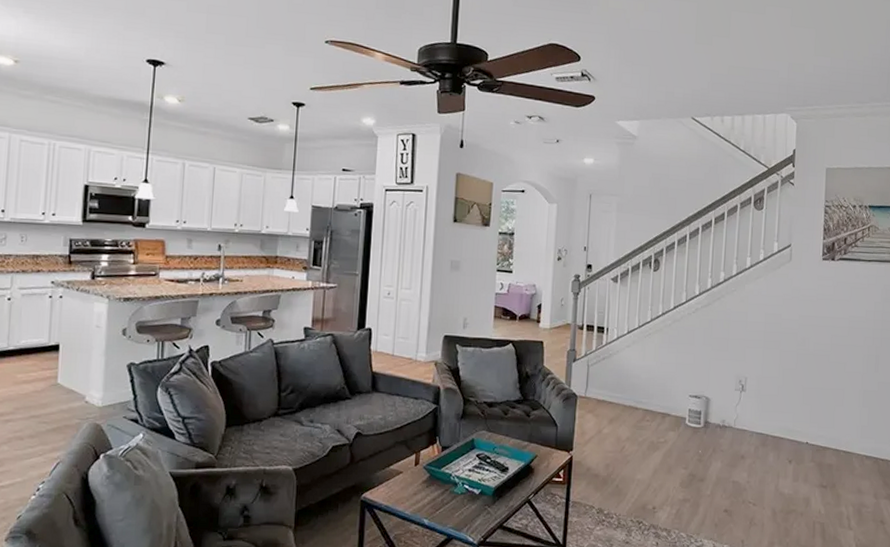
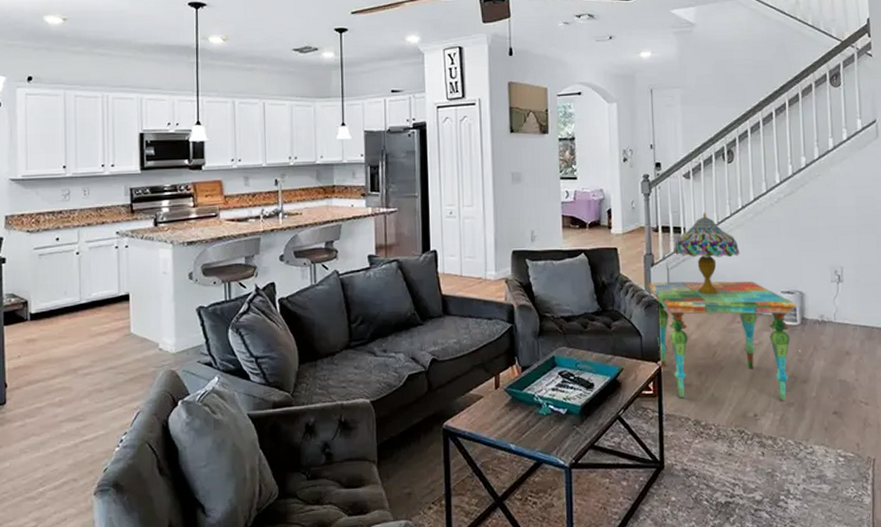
side table: none [566,376,702,496] -> present [646,281,797,400]
table lamp: none [595,315,656,393] -> present [674,212,740,295]

